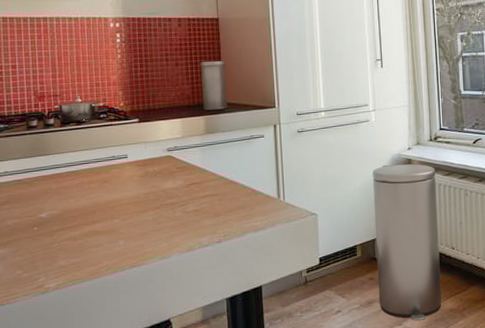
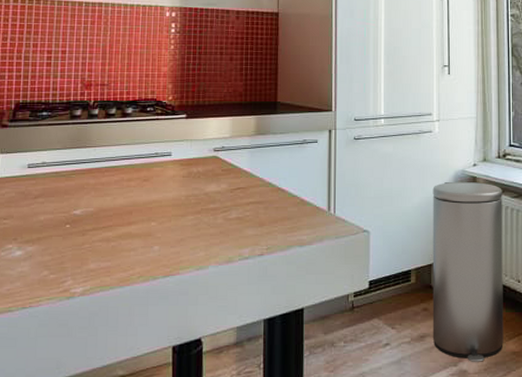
cooking pot: present [52,96,105,124] -> none [98,86,153,115]
canister: present [200,61,228,110] -> none [254,58,282,110]

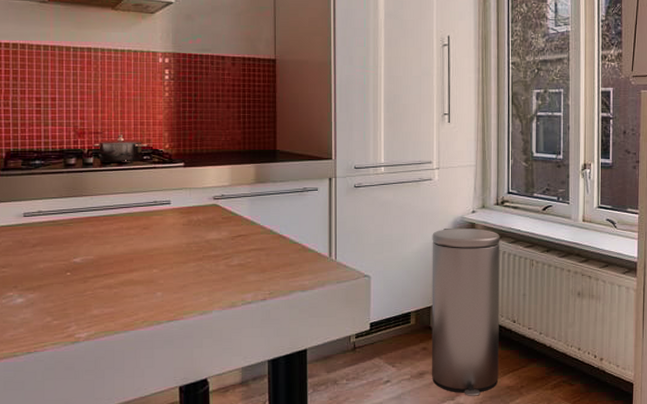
cooking pot: none [98,86,153,115] -> present [92,134,149,164]

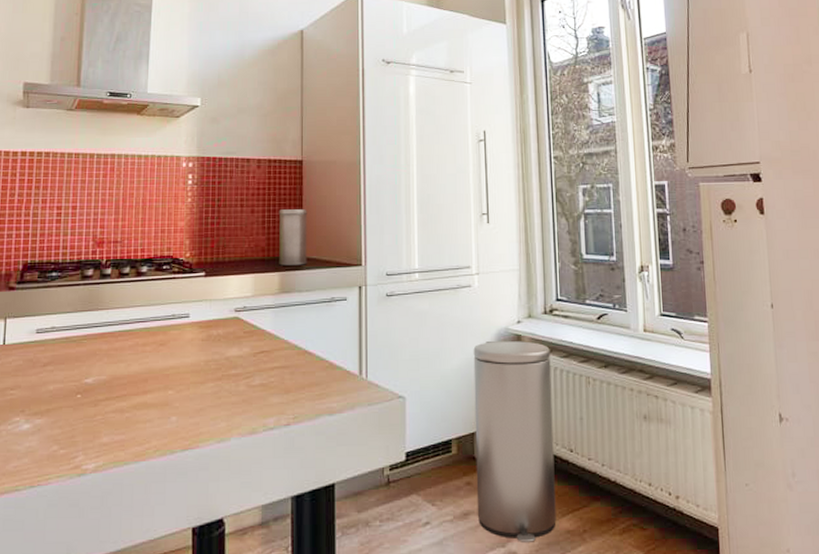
cooking pot: present [92,134,149,164] -> none [111,243,169,274]
canister: none [253,106,281,158] -> present [278,209,307,266]

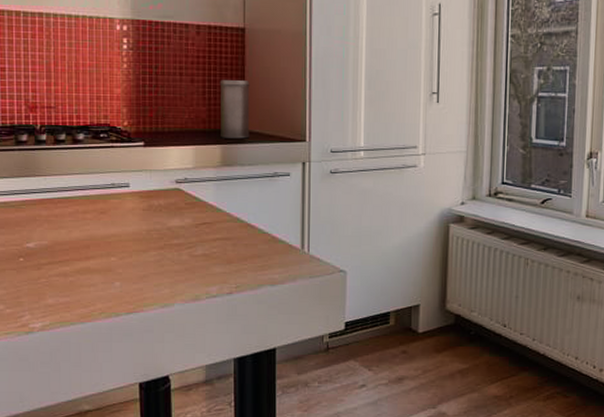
pedal bin: present [473,341,556,544] -> none [411,221,492,406]

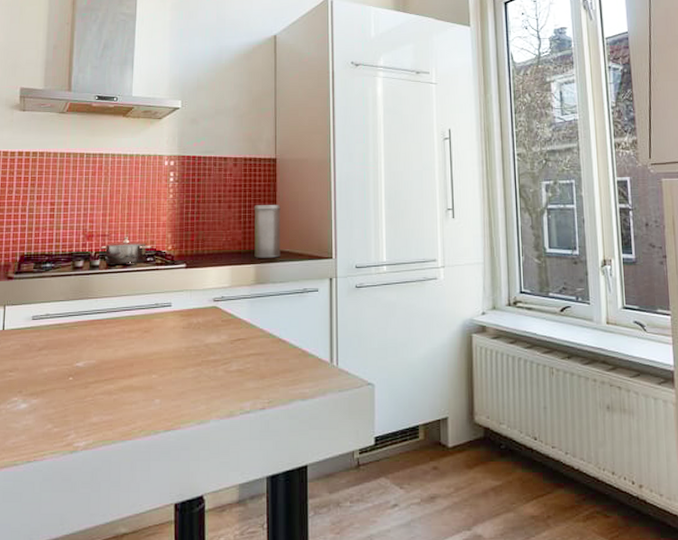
cooking pot: none [45,109,106,142] -> present [100,237,152,266]

